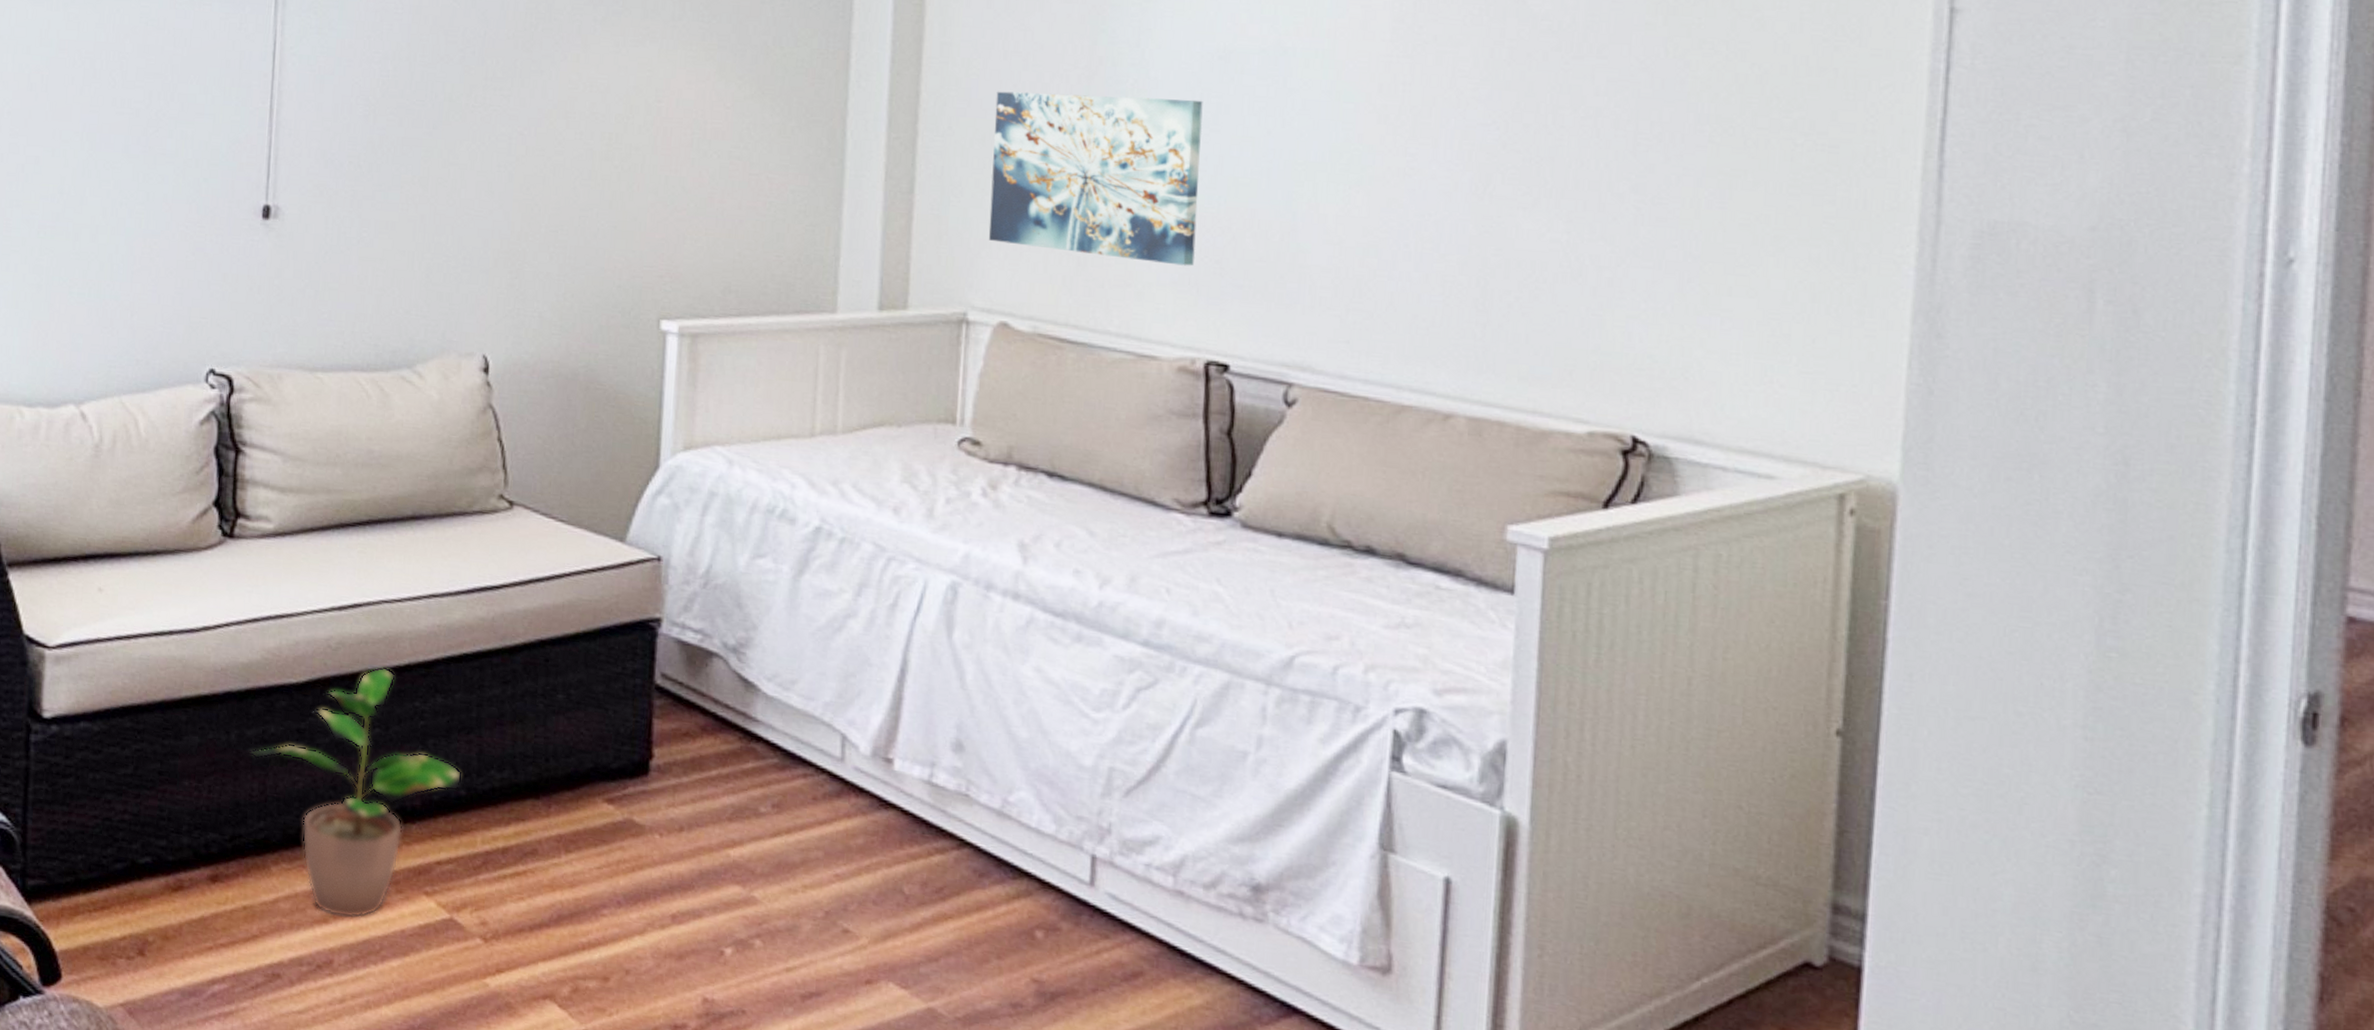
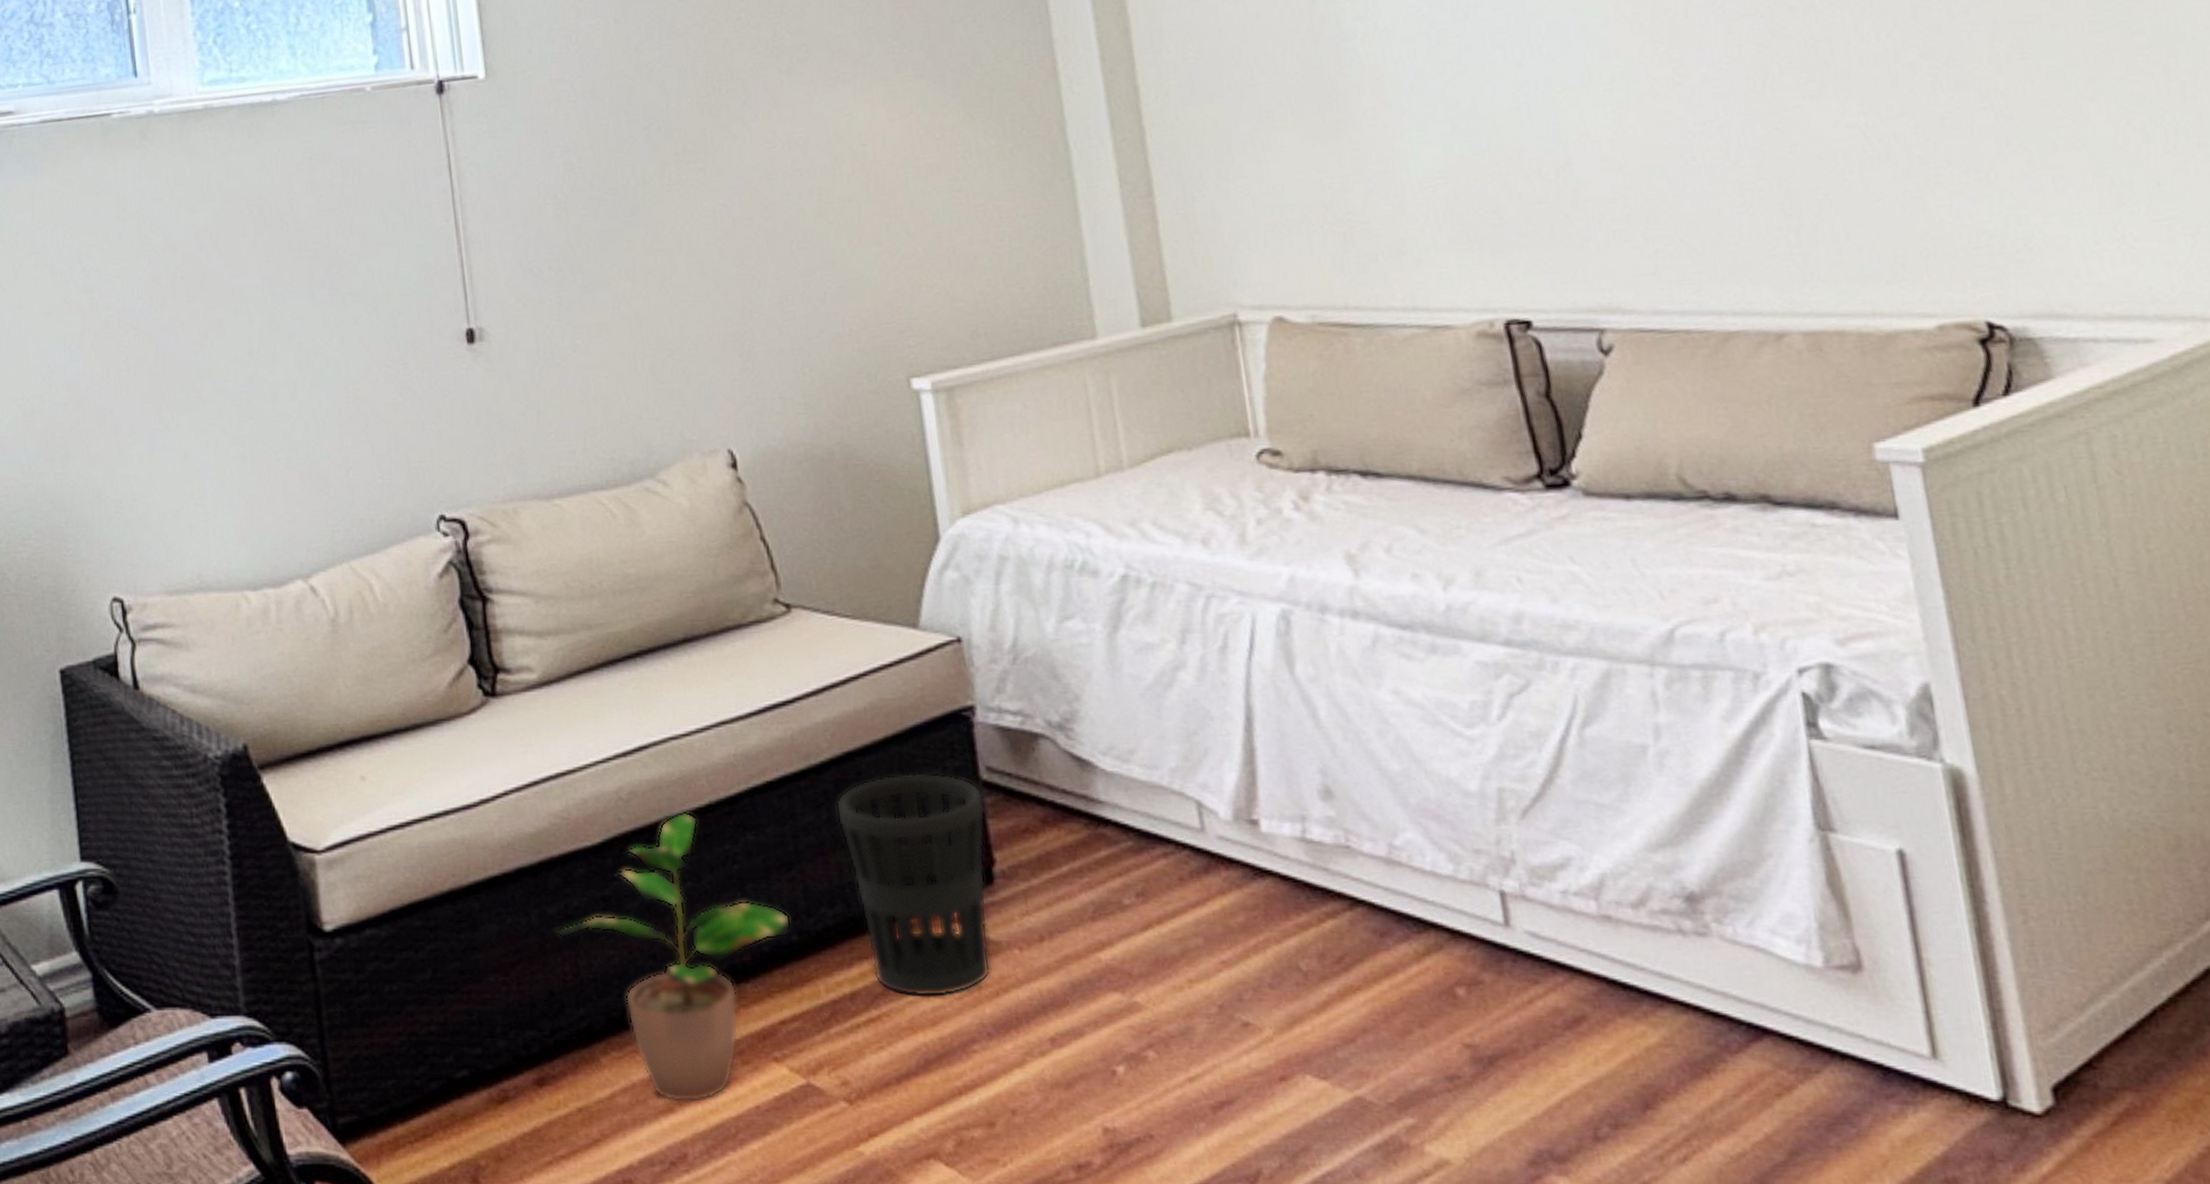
wastebasket: none [520,666,655,865] -> present [835,772,992,997]
wall art: present [988,91,1203,266] -> none [1219,43,1469,232]

